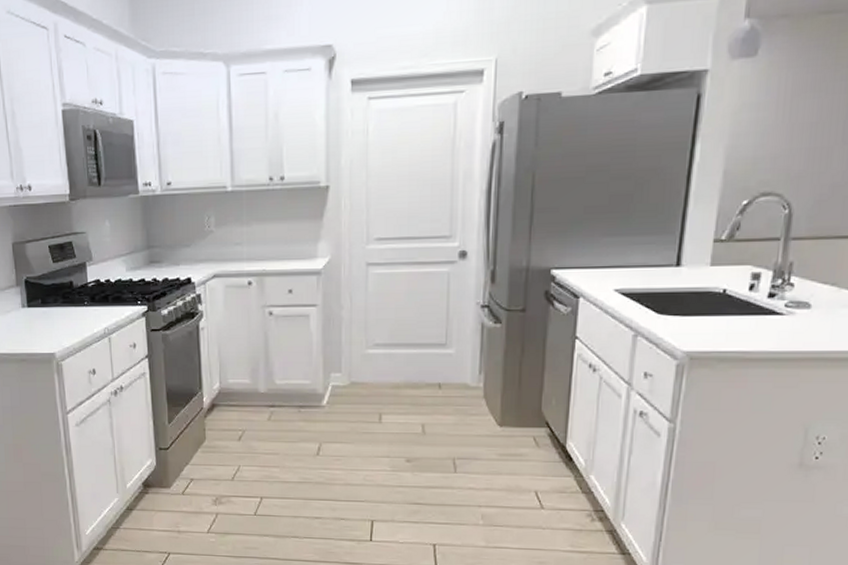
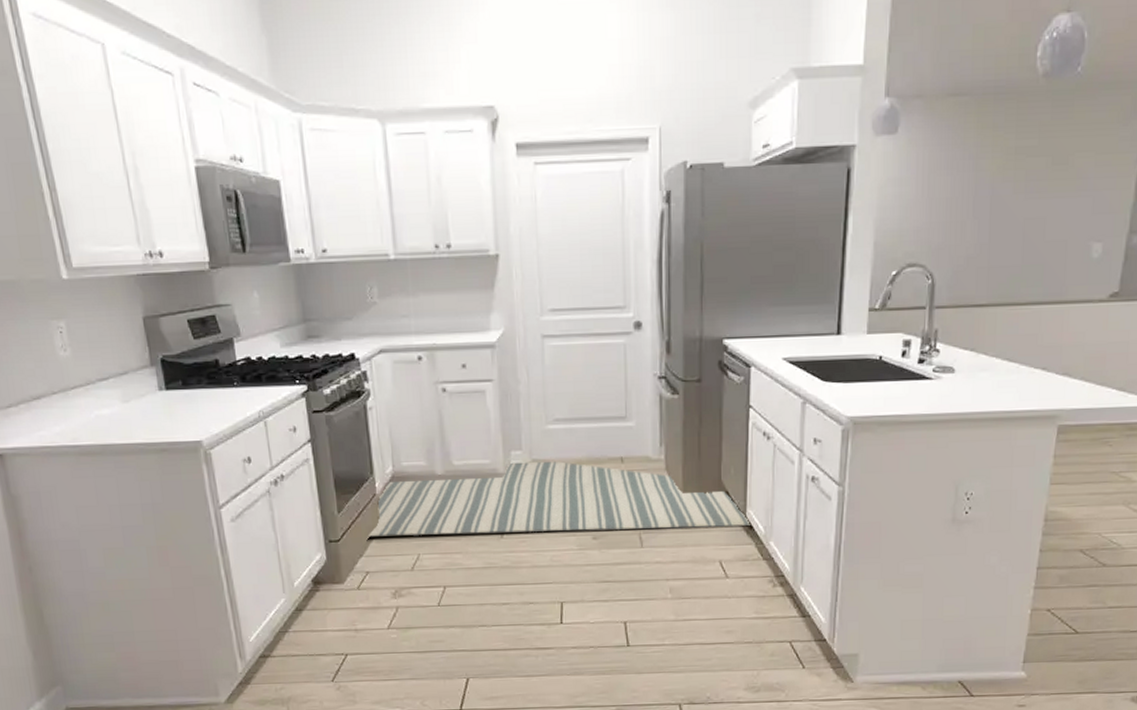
rug: none [192,384,570,457] -> present [366,460,750,537]

